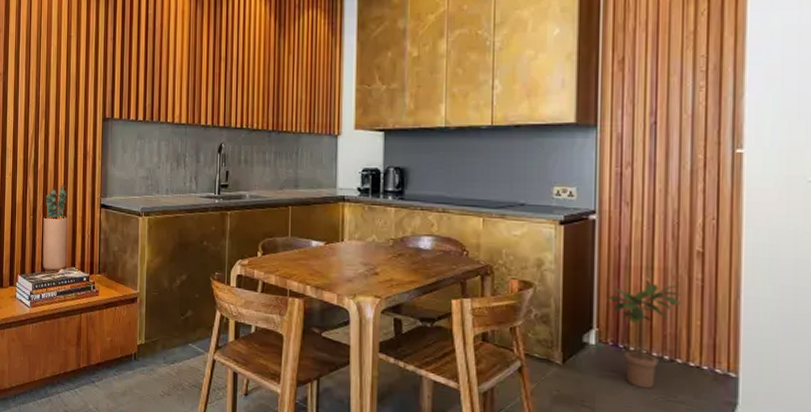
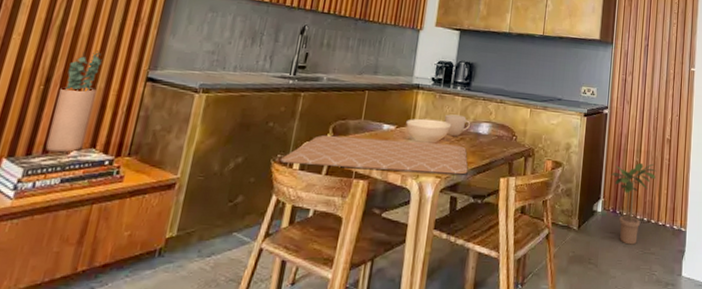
placemat: none [218,252,411,295] -> present [280,135,468,175]
bowl: none [335,233,387,260] -> present [406,118,452,143]
cup: none [378,228,409,253] -> present [444,114,471,137]

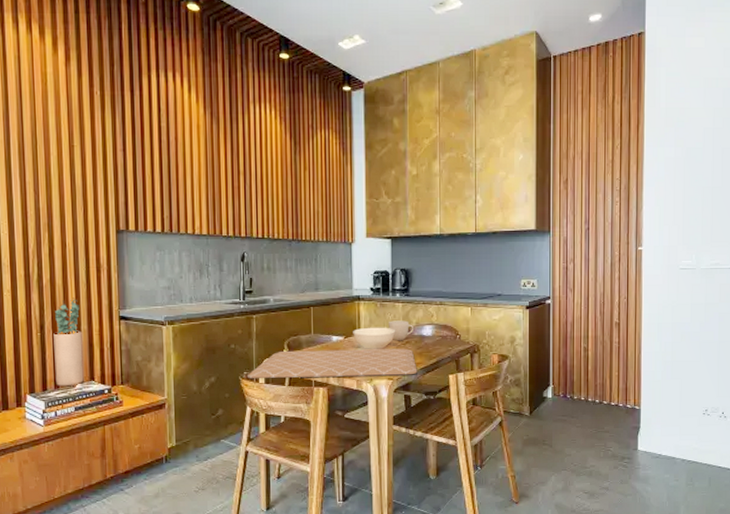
potted plant: present [611,163,657,245] -> none [559,348,606,425]

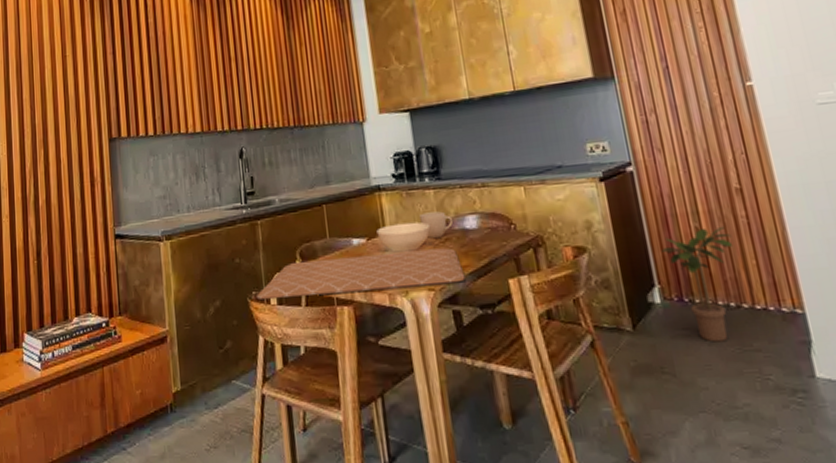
vase: present [53,298,85,387] -> none [50,217,81,322]
potted plant: none [559,348,606,425] -> present [661,226,734,343]

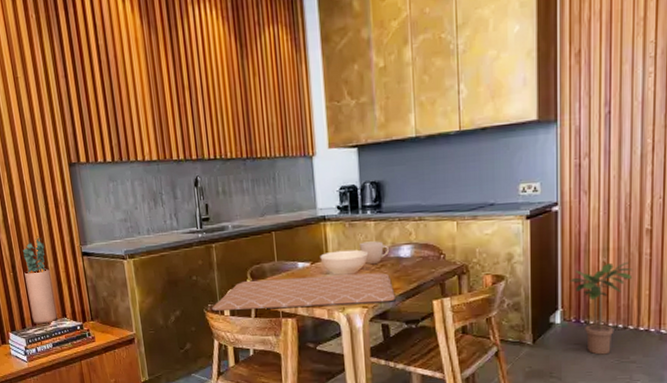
vase: none [50,217,81,322] -> present [23,236,57,324]

